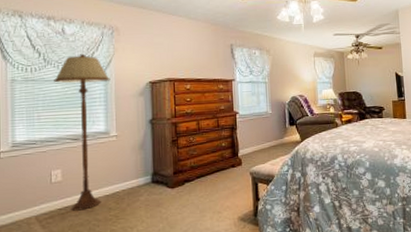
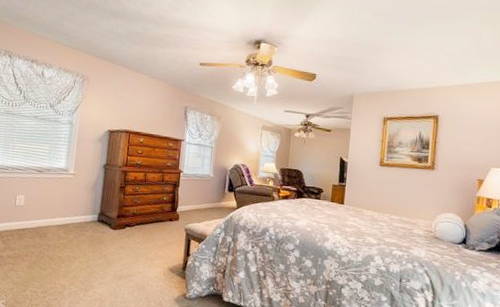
floor lamp: present [54,54,111,211] -> none [28,97,76,235]

